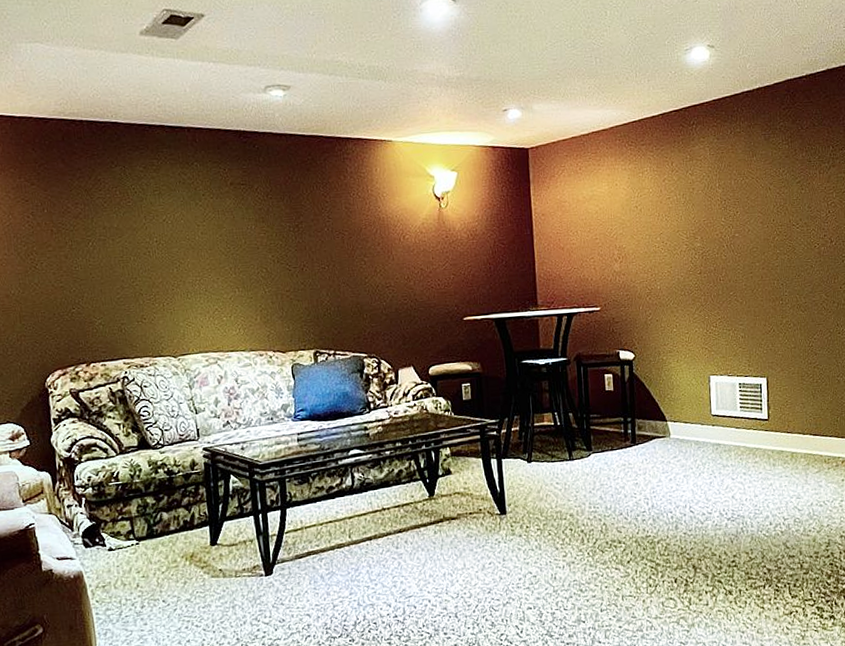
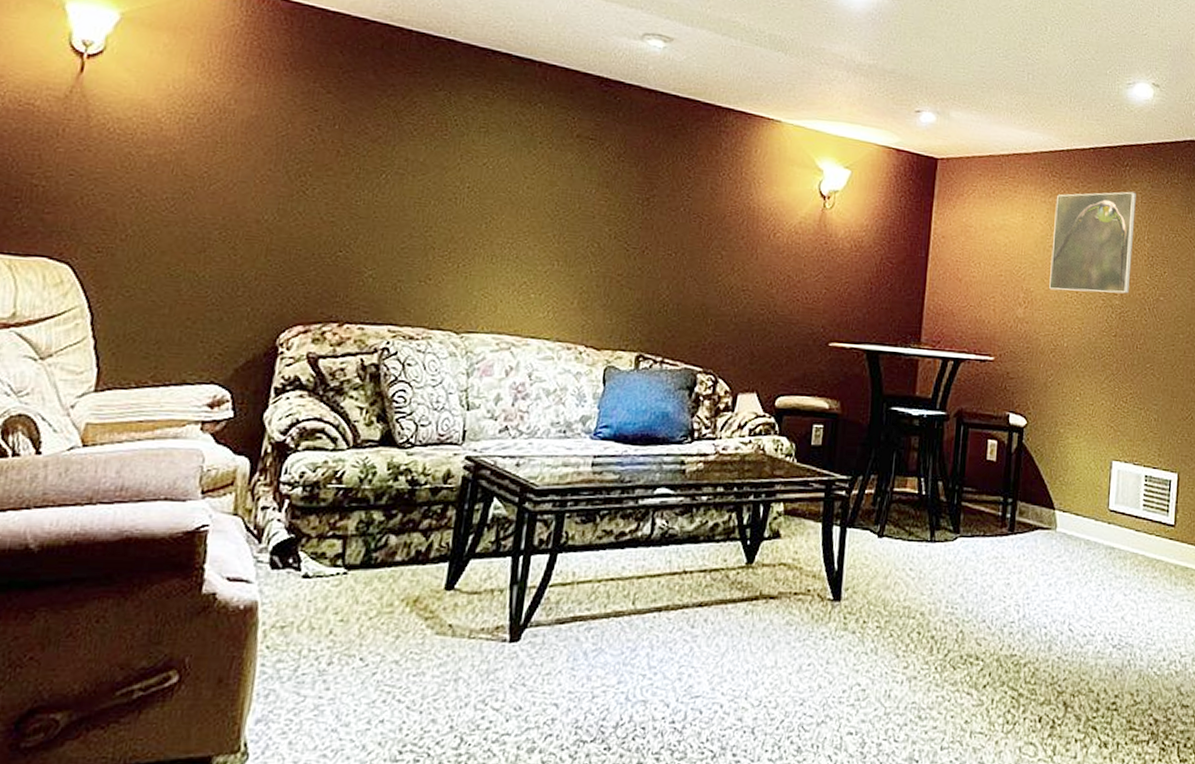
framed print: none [635,146,708,244] -> present [1049,191,1136,294]

